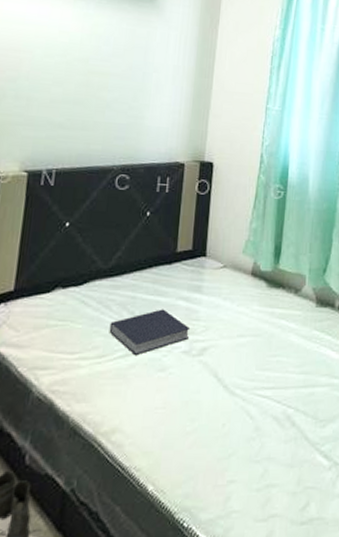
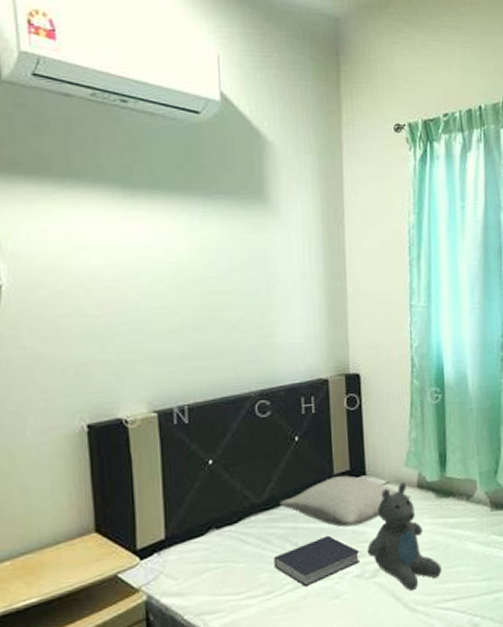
pillow: none [124,254,244,303] -> present [279,475,411,527]
teddy bear: none [197,267,264,374] -> present [367,482,442,591]

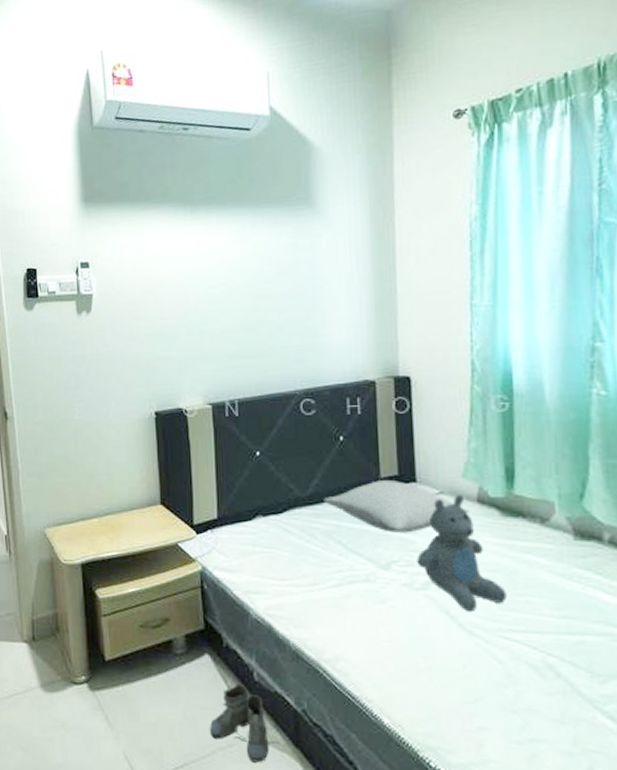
book: present [273,535,360,586] -> none [317,538,409,585]

